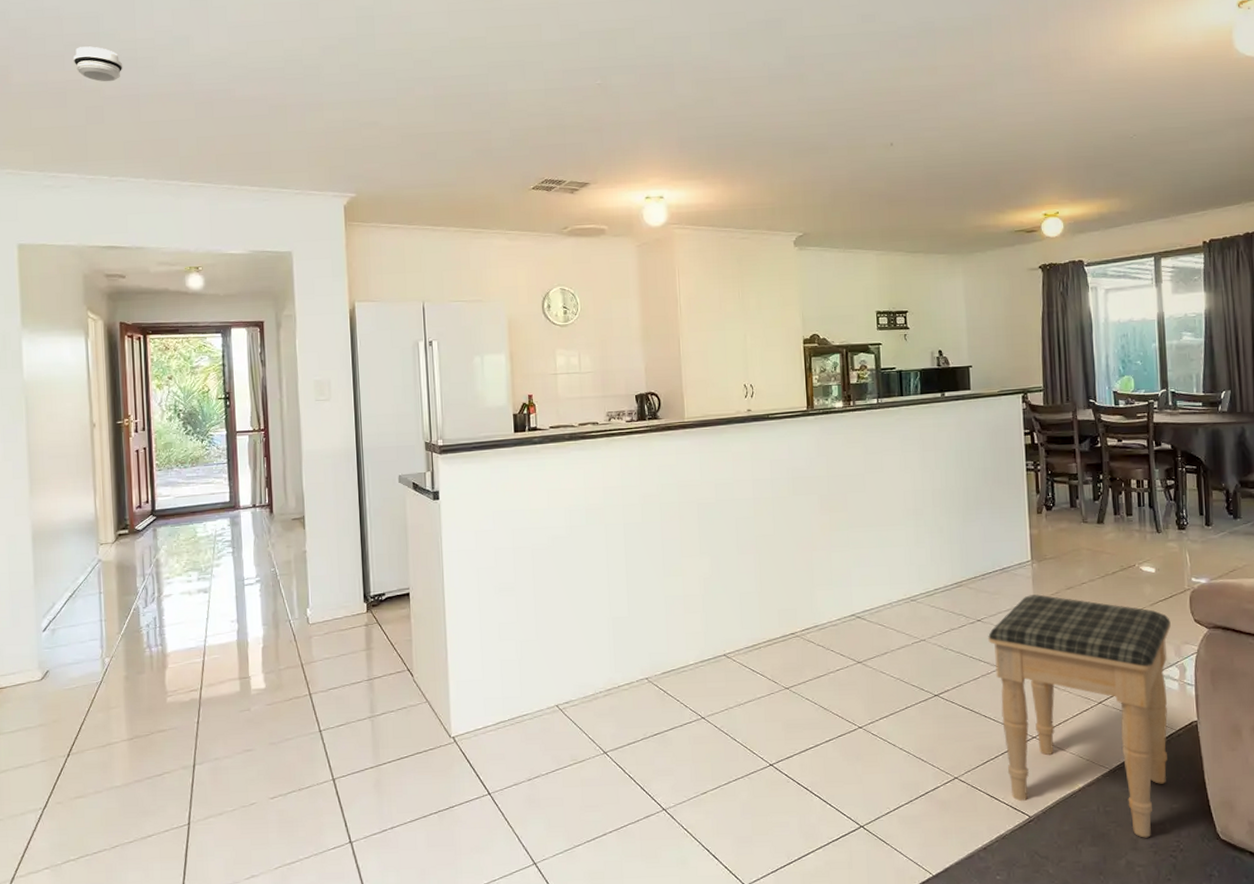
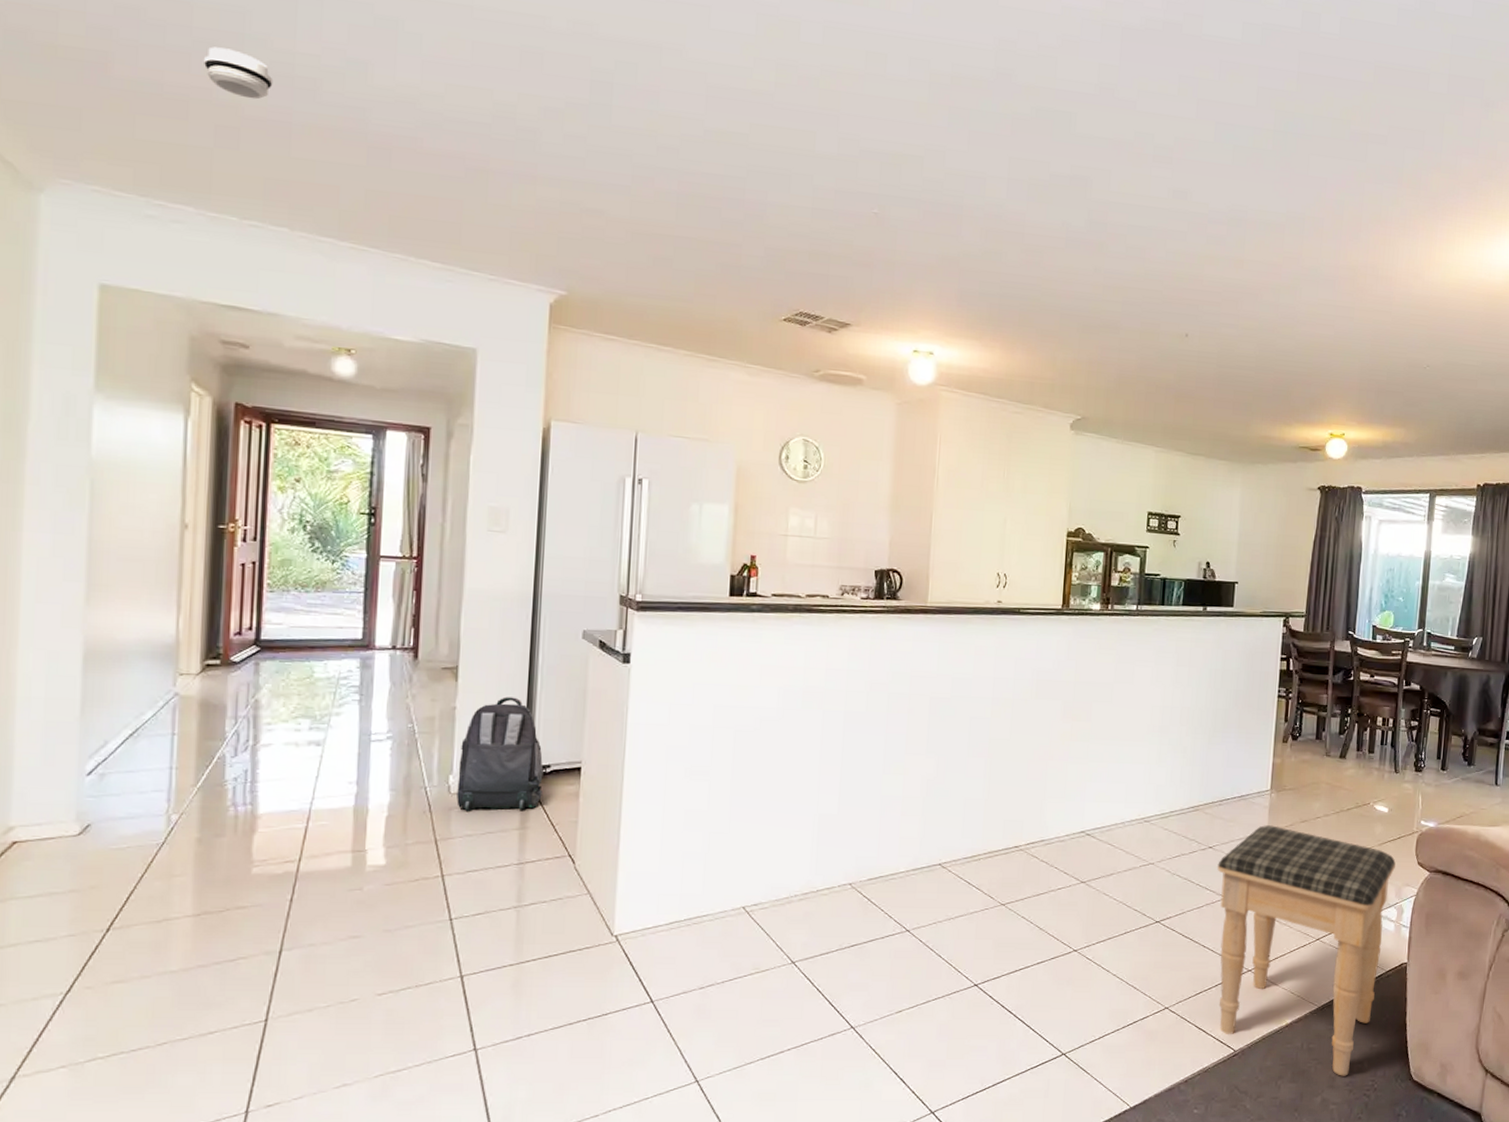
backpack: none [313,538,381,638] -> present [457,697,544,811]

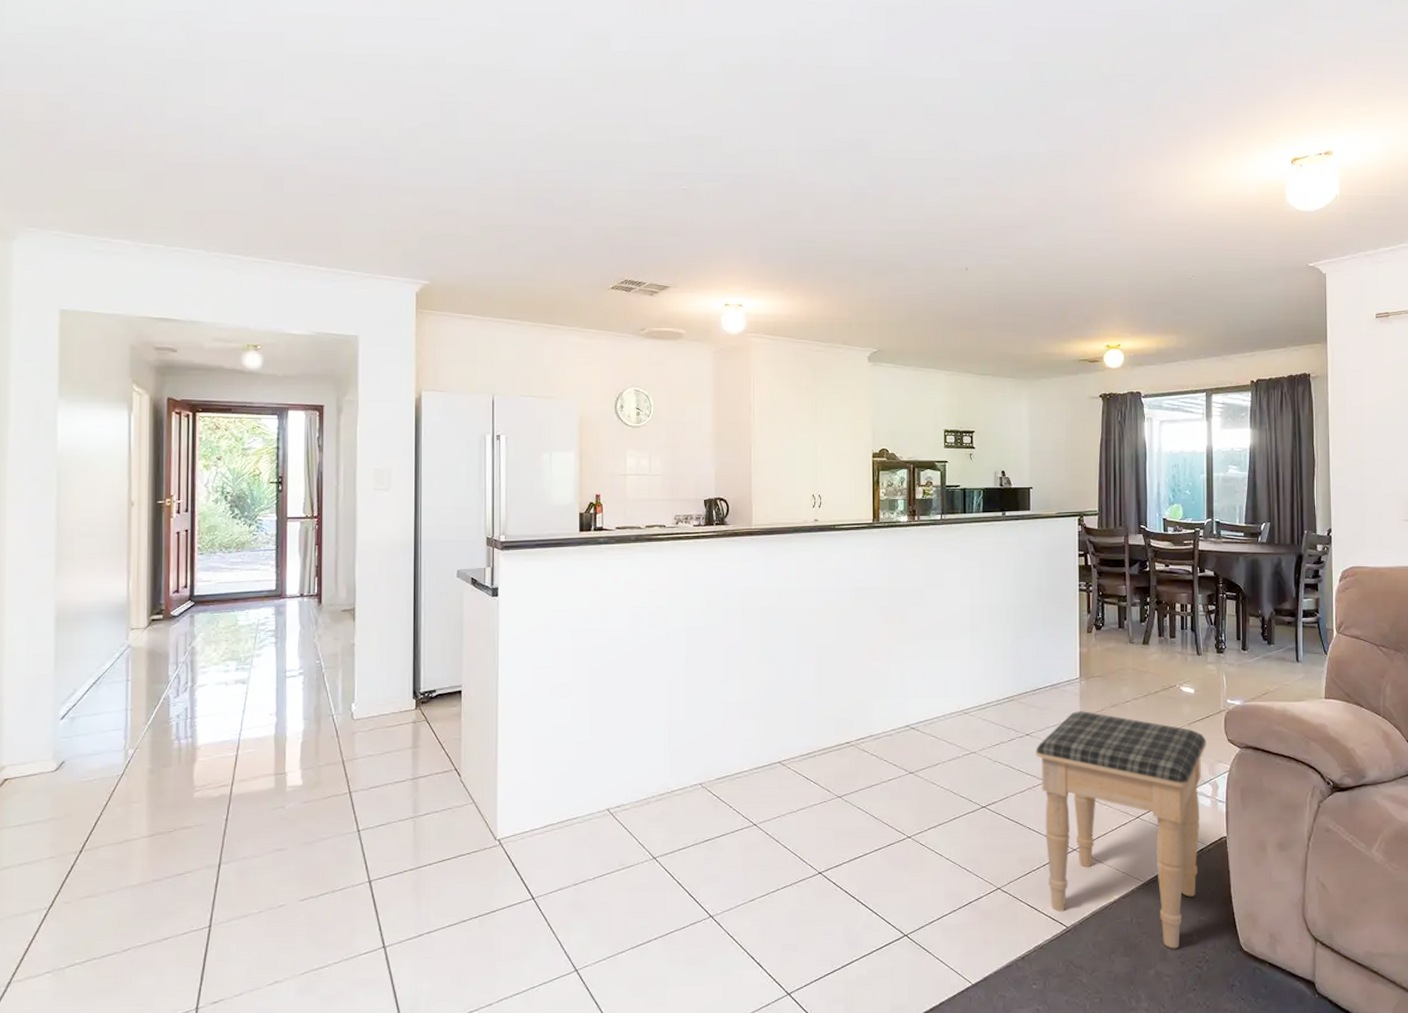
smoke detector: present [204,46,273,100] -> none [135,109,188,148]
backpack: present [457,697,544,811] -> none [359,632,430,734]

